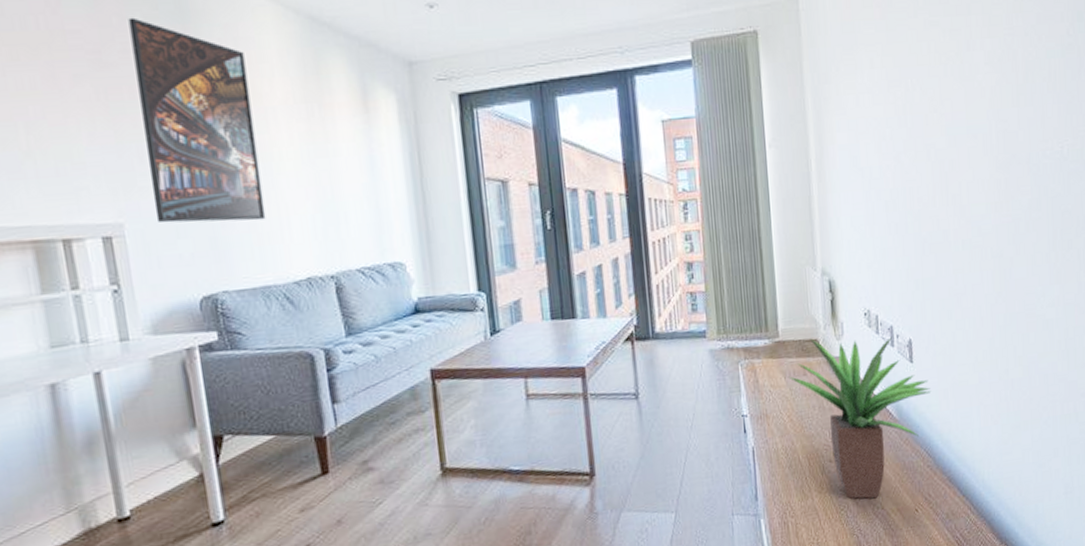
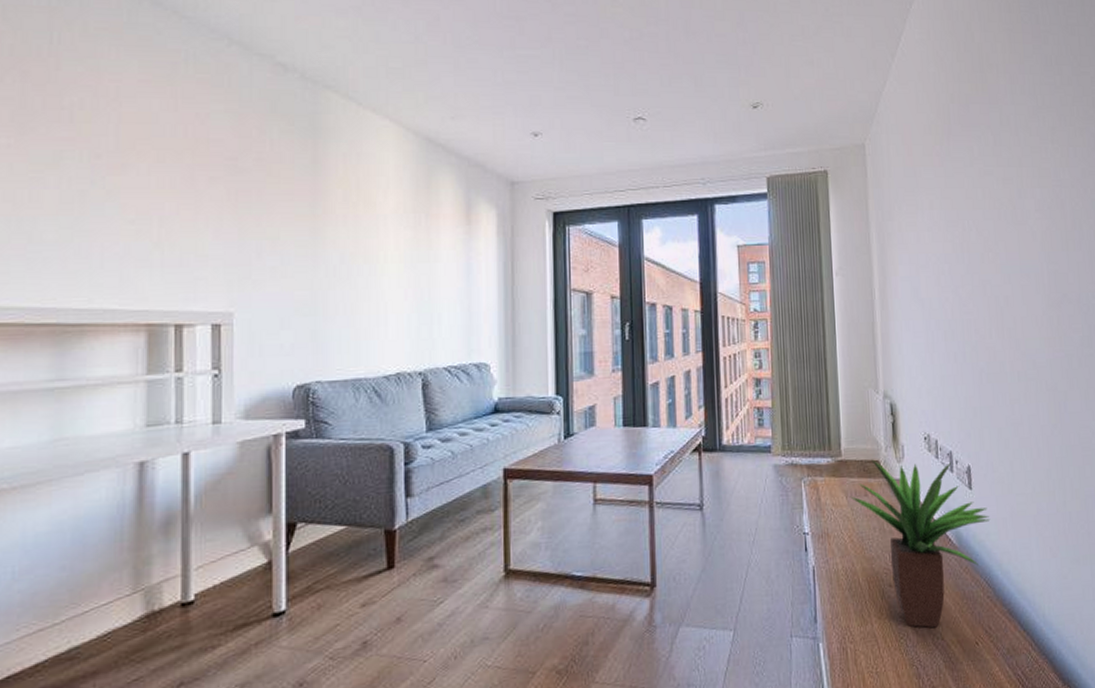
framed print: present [128,17,266,223] -> none [264,131,365,317]

